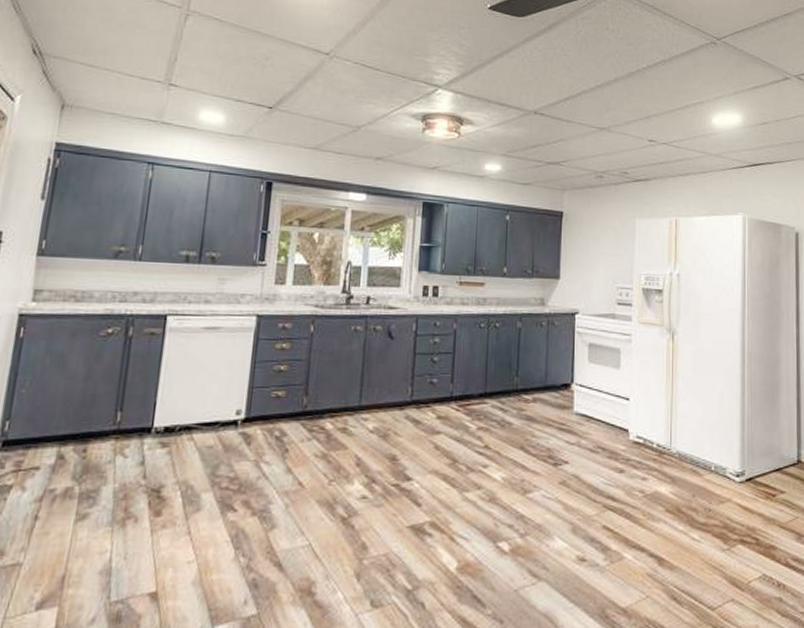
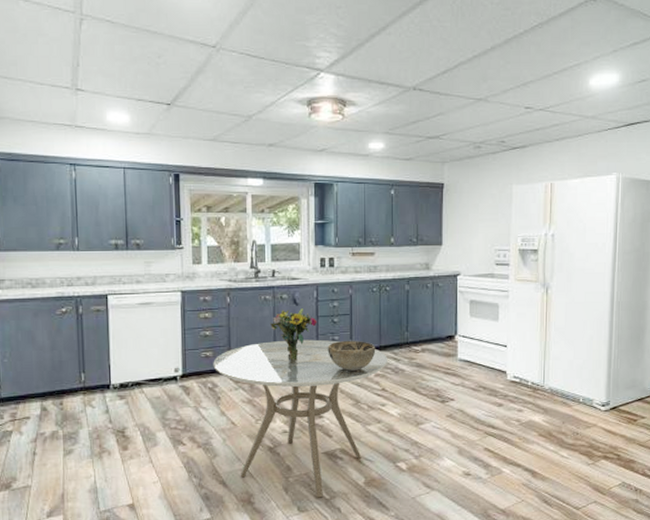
dining table: none [284,380,494,588] -> present [213,339,388,498]
bouquet: none [357,343,414,410] -> present [269,308,317,363]
decorative bowl: none [423,385,480,422] -> present [327,341,376,371]

